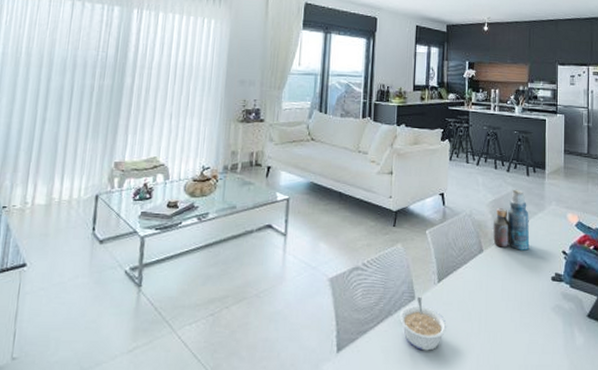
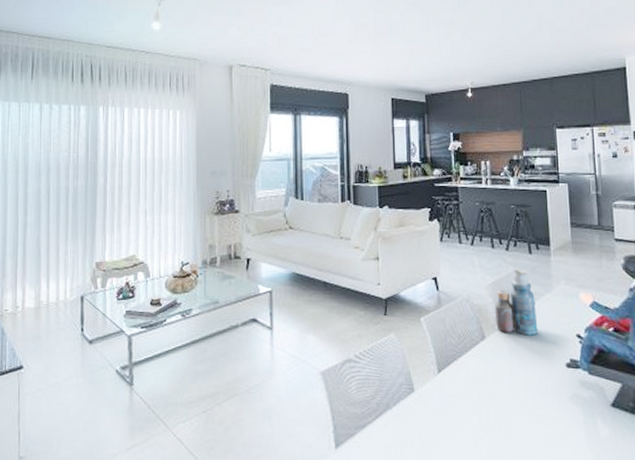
legume: present [399,296,447,351] -> none [398,388,452,446]

